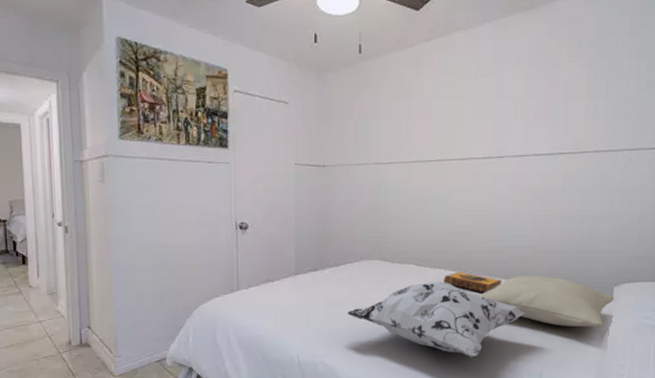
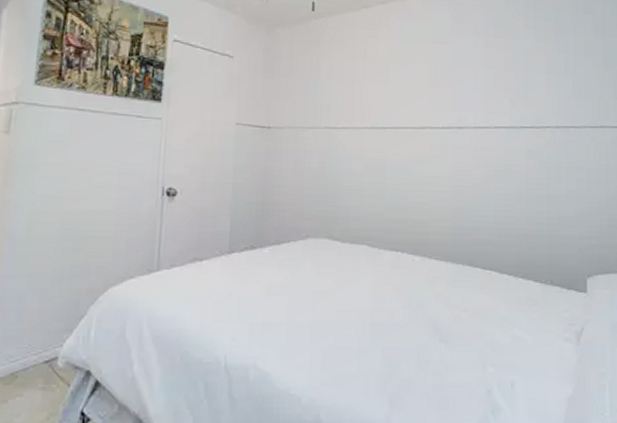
decorative pillow: present [347,281,525,358] -> none [288,266,492,362]
hardback book: present [444,271,503,293] -> none [401,255,466,282]
pillow: present [479,275,615,327] -> none [440,262,589,326]

